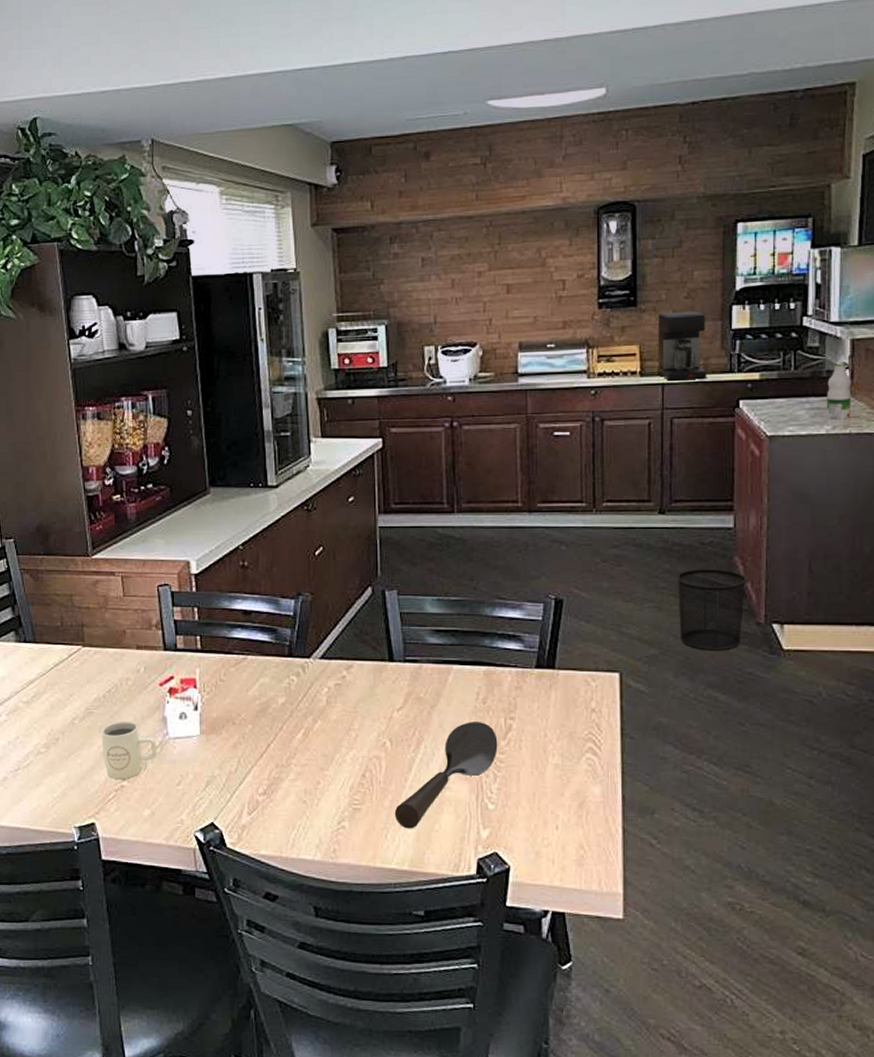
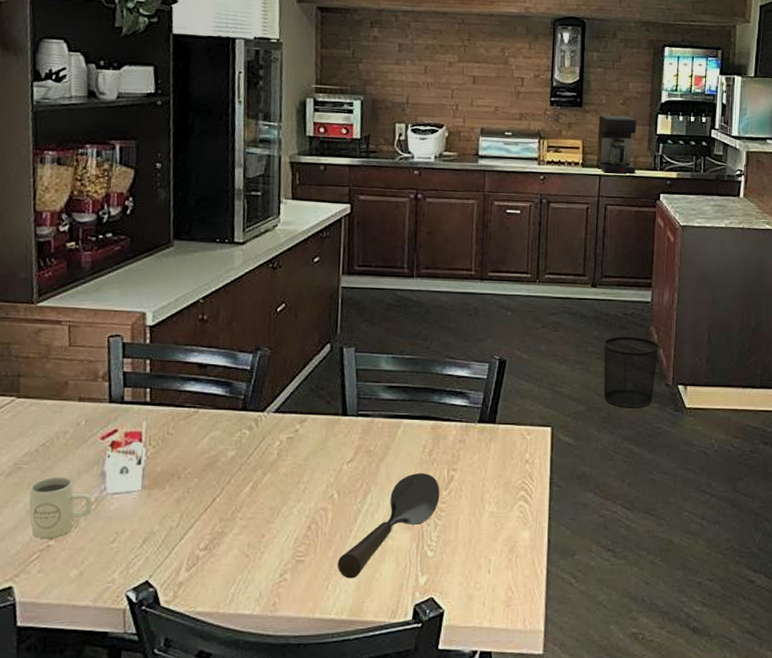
juice bottle: present [826,362,852,427] -> none [725,169,746,222]

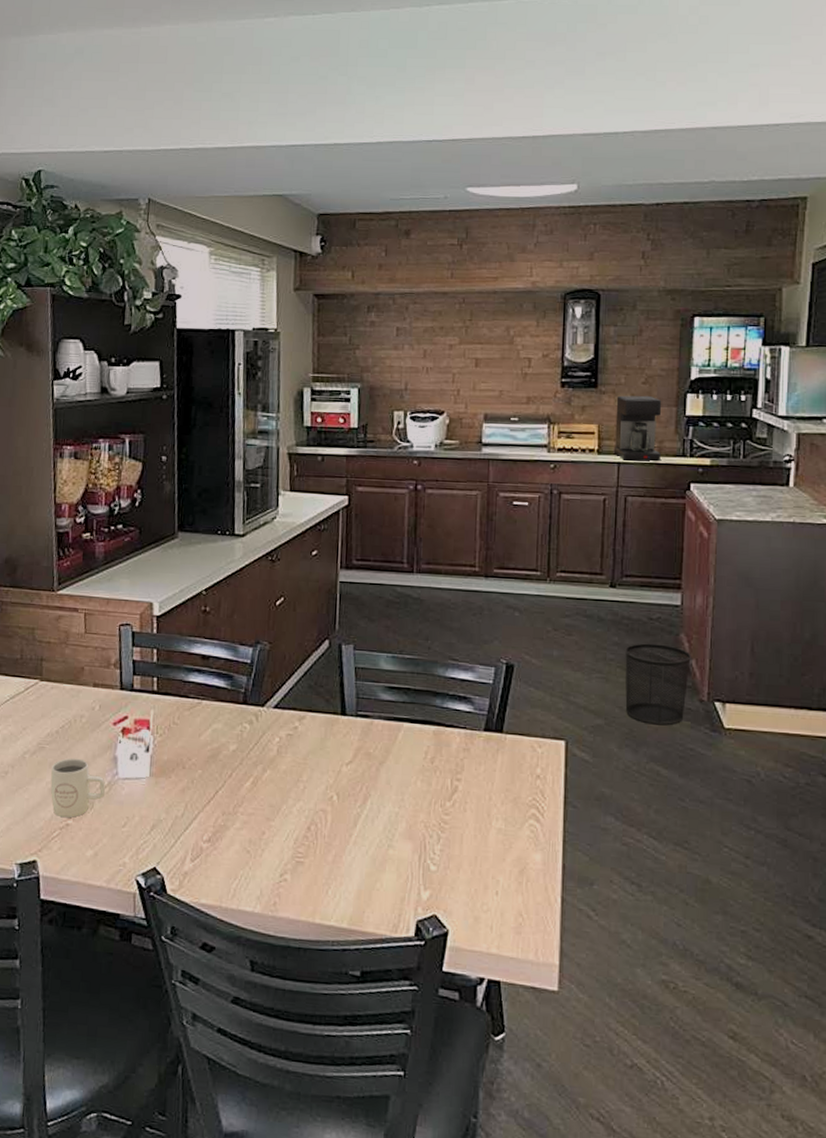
spoon: present [337,473,440,579] -> none [336,780,443,886]

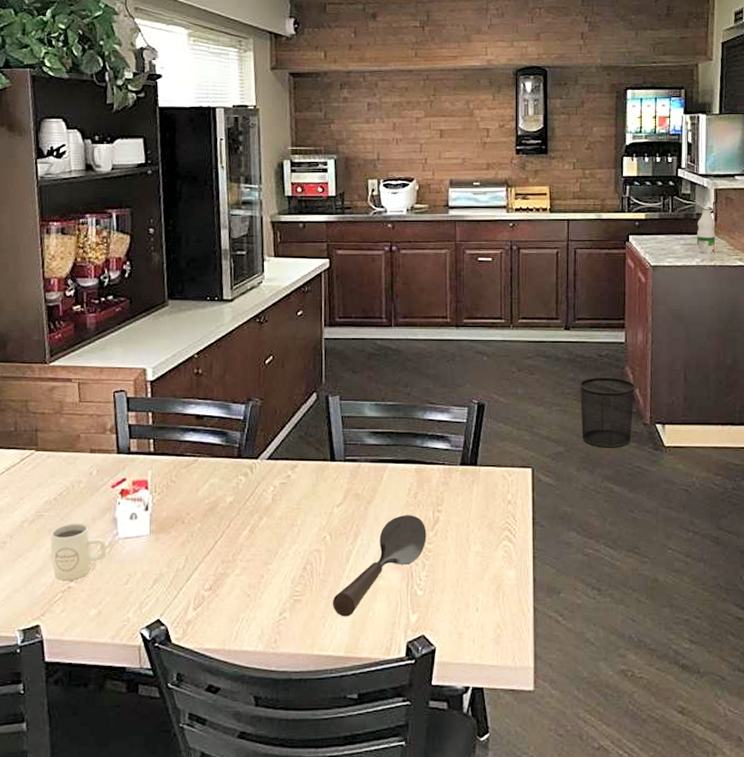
spoon: none [336,780,443,886] -> present [332,515,427,617]
coffee maker: present [613,395,662,461] -> none [563,159,603,218]
juice bottle: none [771,454,797,515] -> present [696,207,716,259]

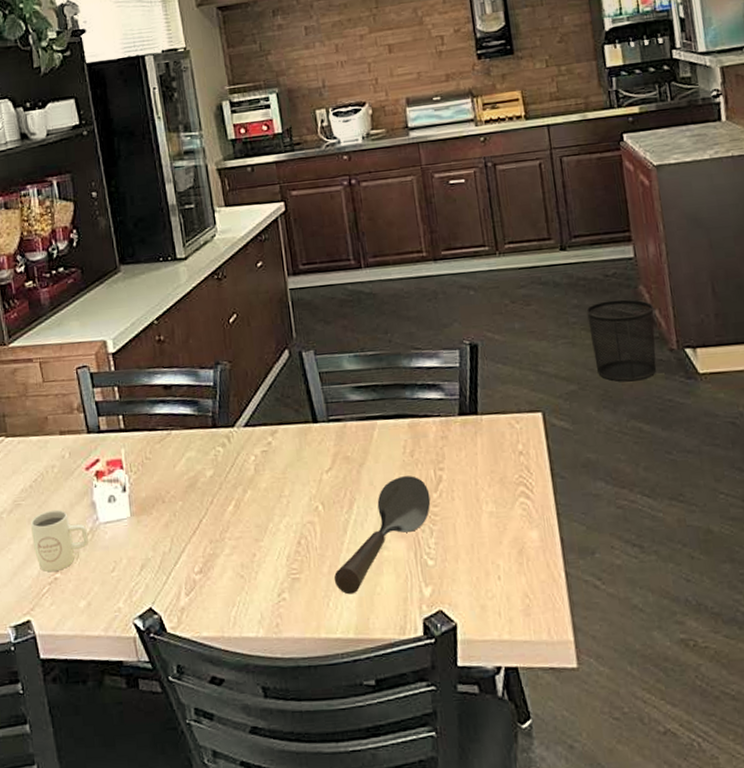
juice bottle: present [696,207,716,259] -> none [704,88,732,151]

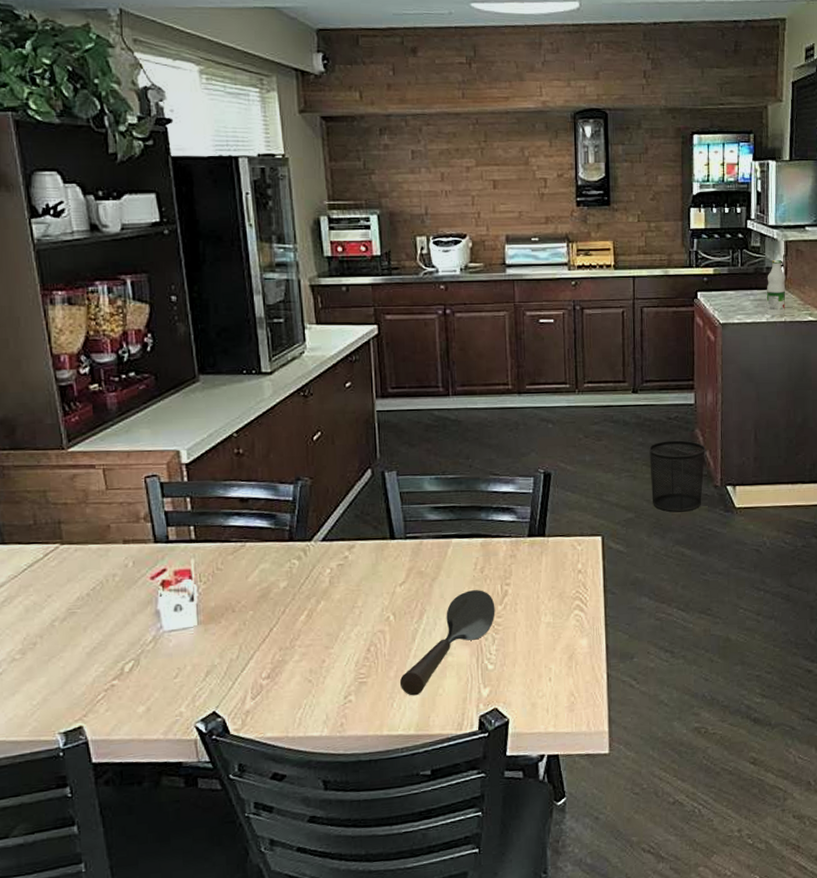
mug: present [30,509,89,572] -> none [86,618,152,679]
juice bottle: none [704,88,732,151] -> present [766,260,786,315]

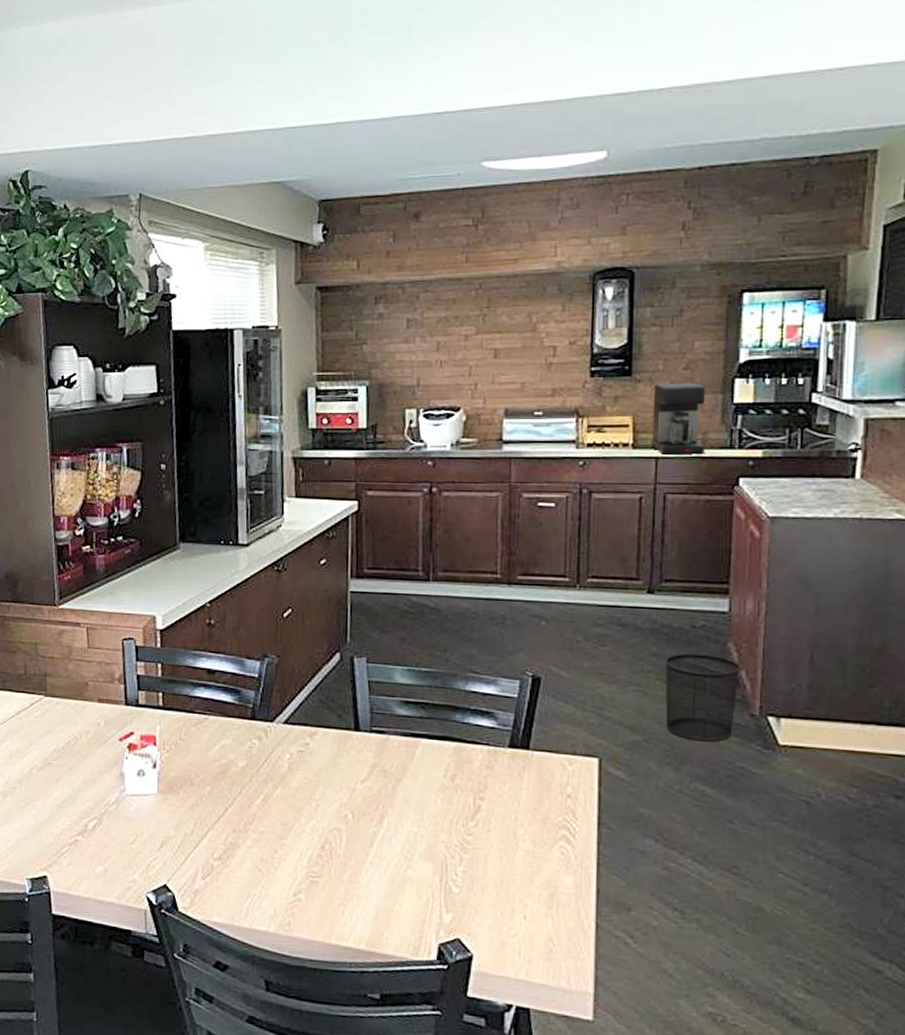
spoon: present [399,590,495,696] -> none [353,799,465,907]
coffee maker: none [628,211,670,274] -> present [650,382,706,455]
juice bottle: present [766,260,786,315] -> none [834,442,864,510]

